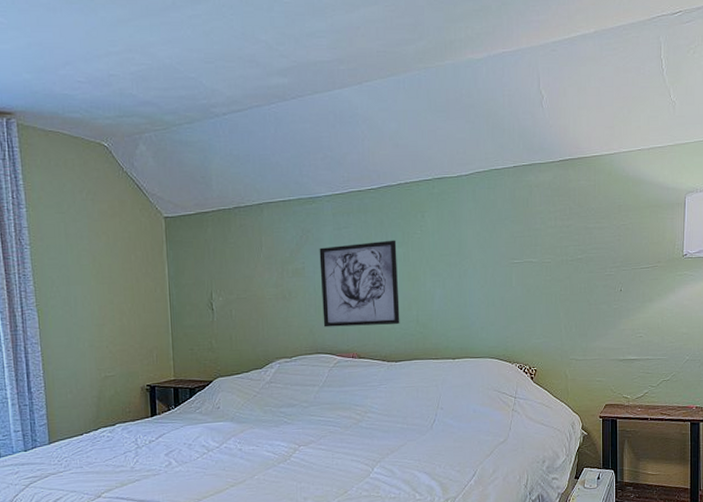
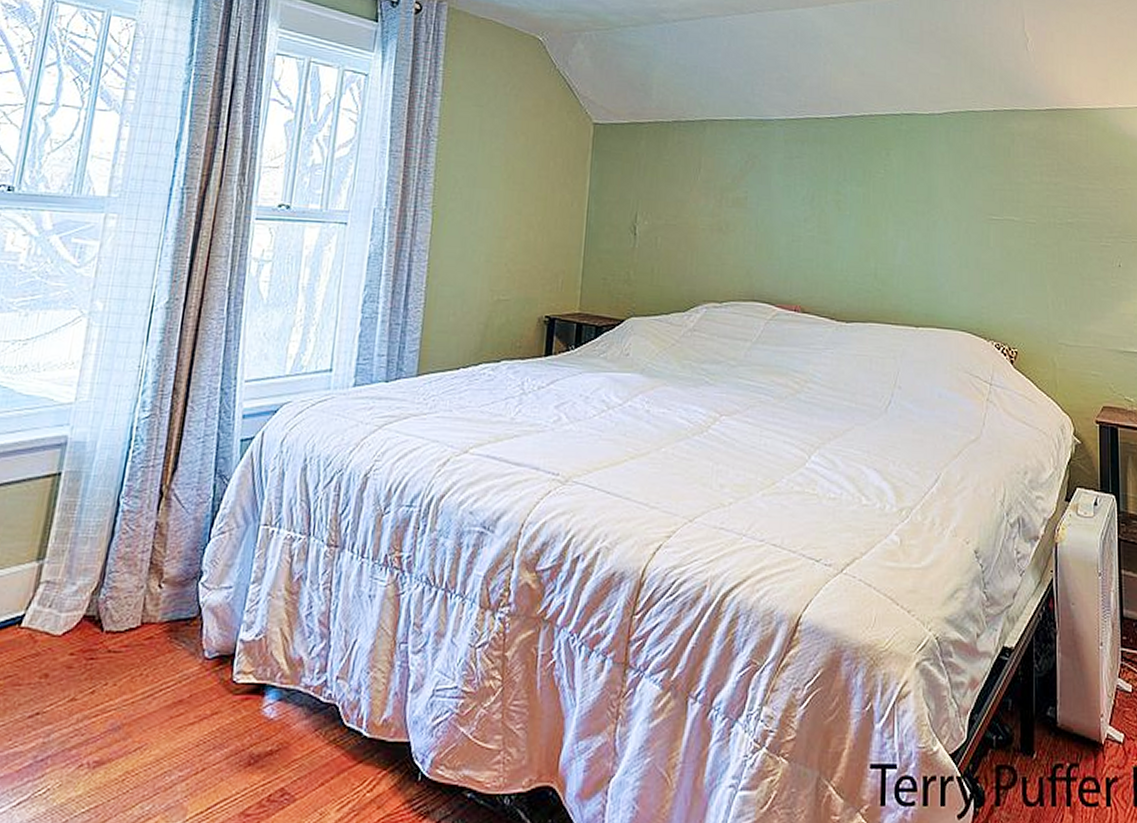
wall art: present [319,240,400,327] -> none [763,176,856,276]

